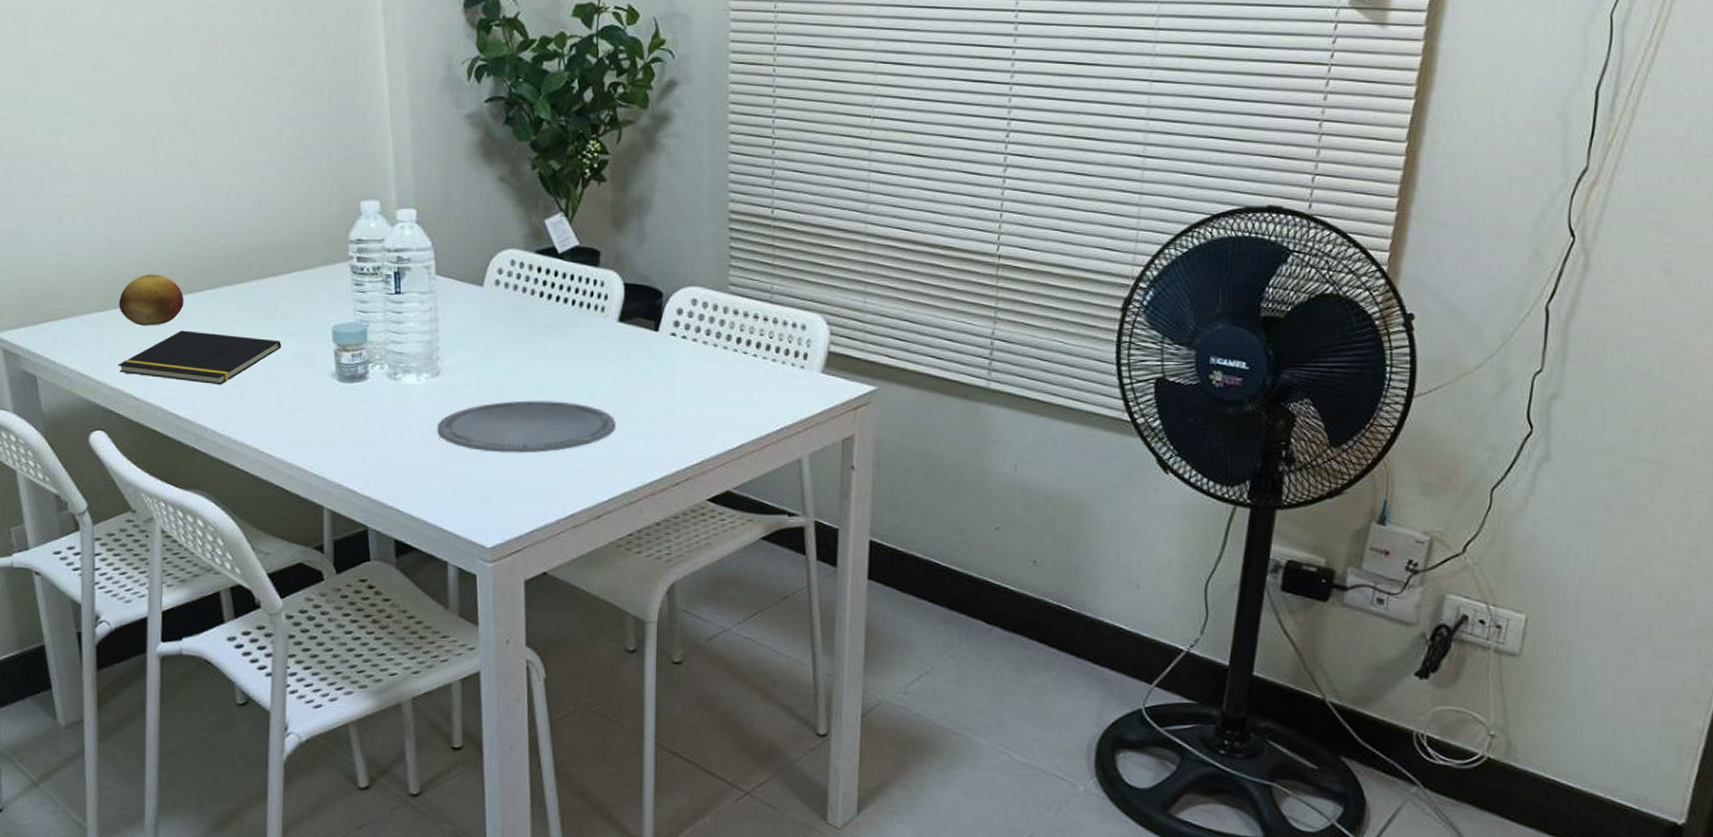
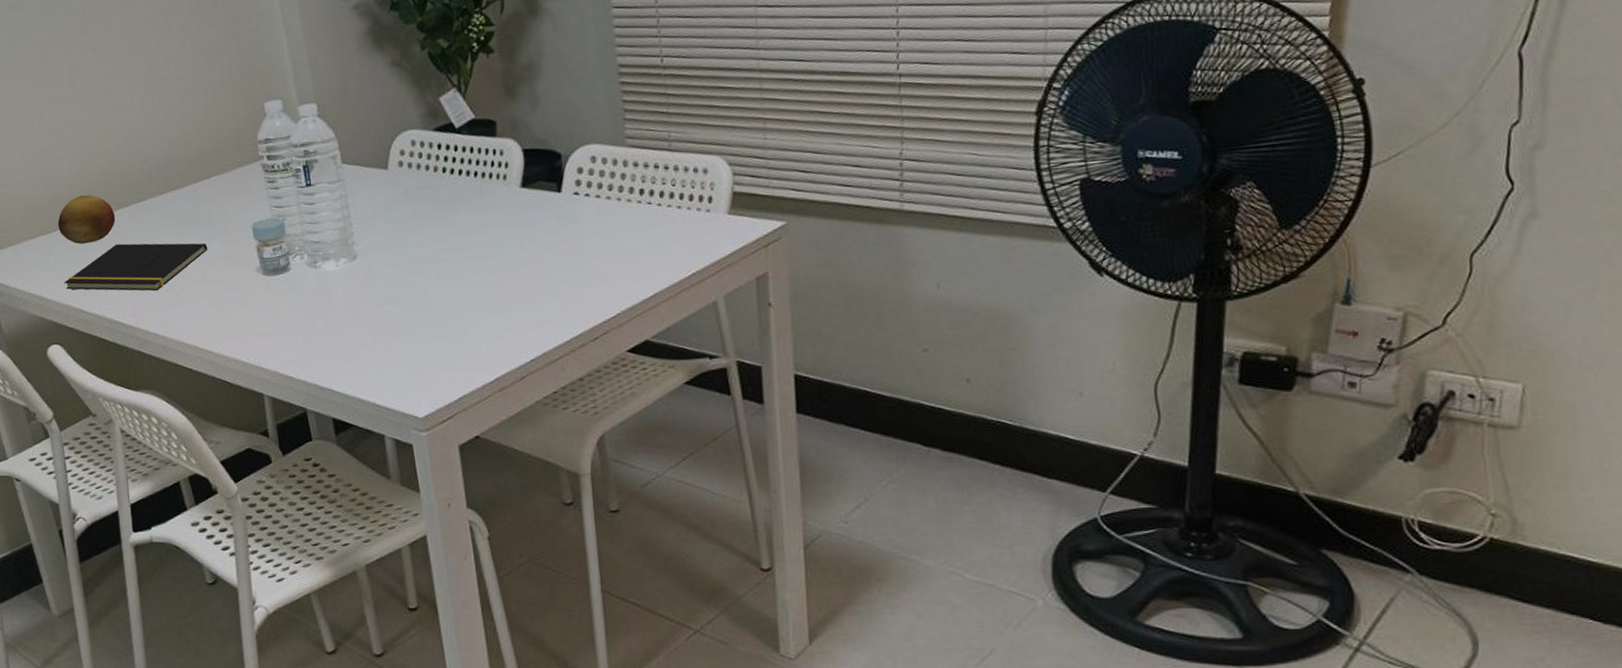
plate: present [436,400,616,453] -> none [359,271,530,327]

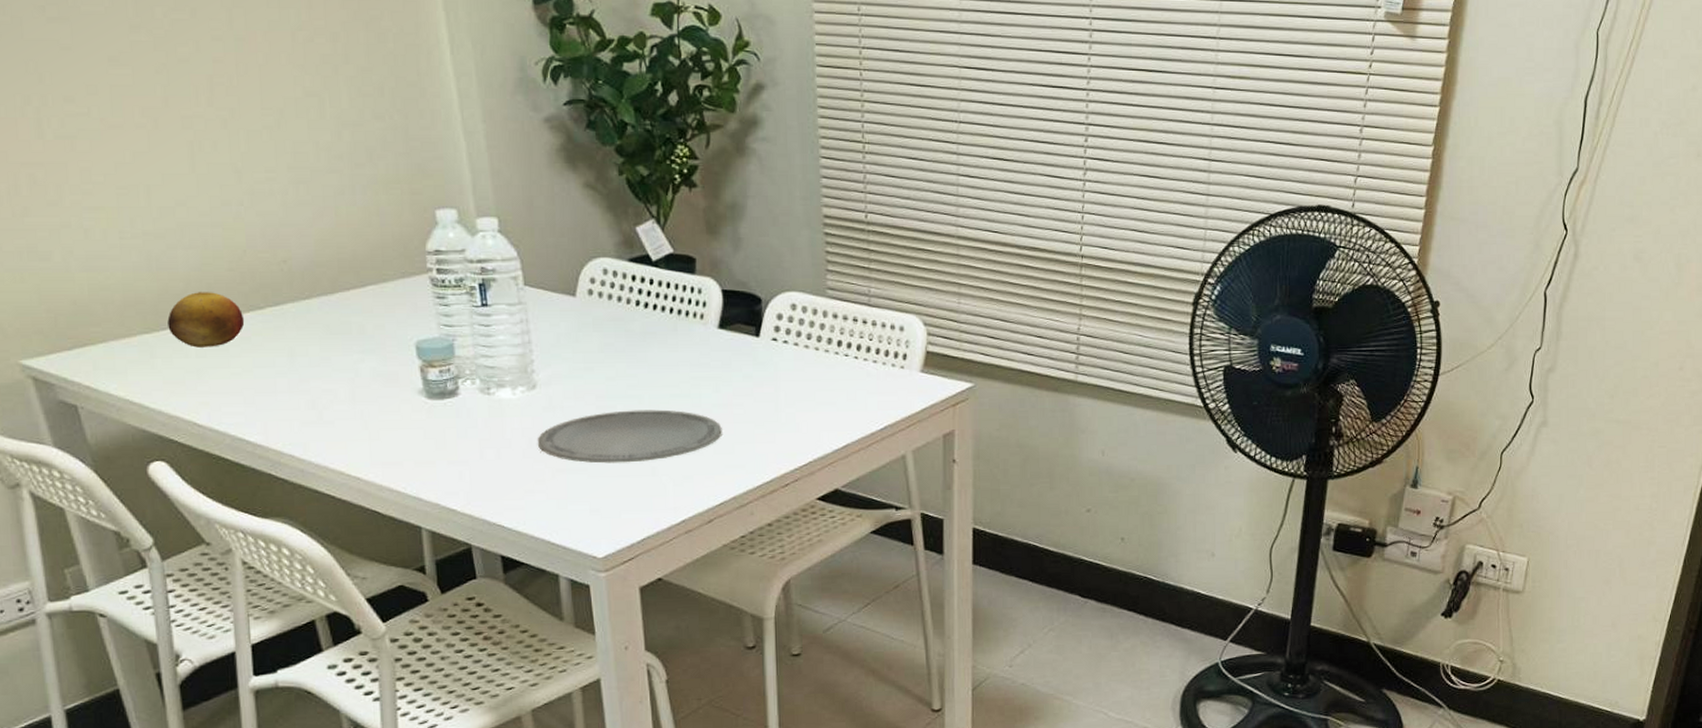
notepad: present [64,243,208,291] -> none [173,351,361,408]
plate: none [359,271,530,327] -> present [537,409,722,464]

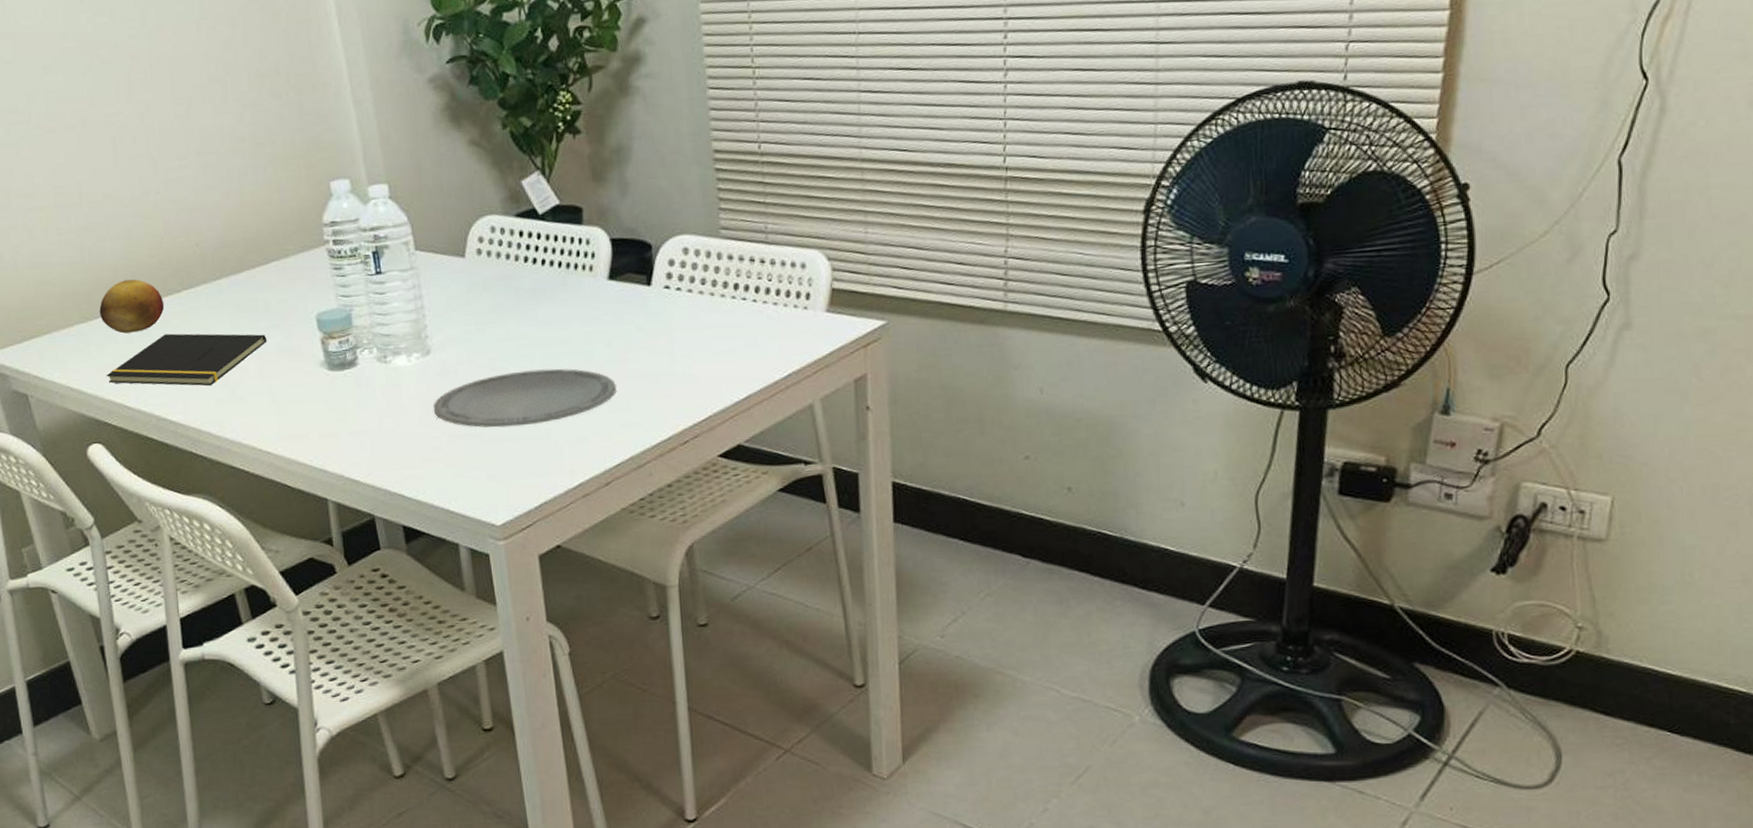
notepad: none [173,351,361,408] -> present [106,333,268,386]

